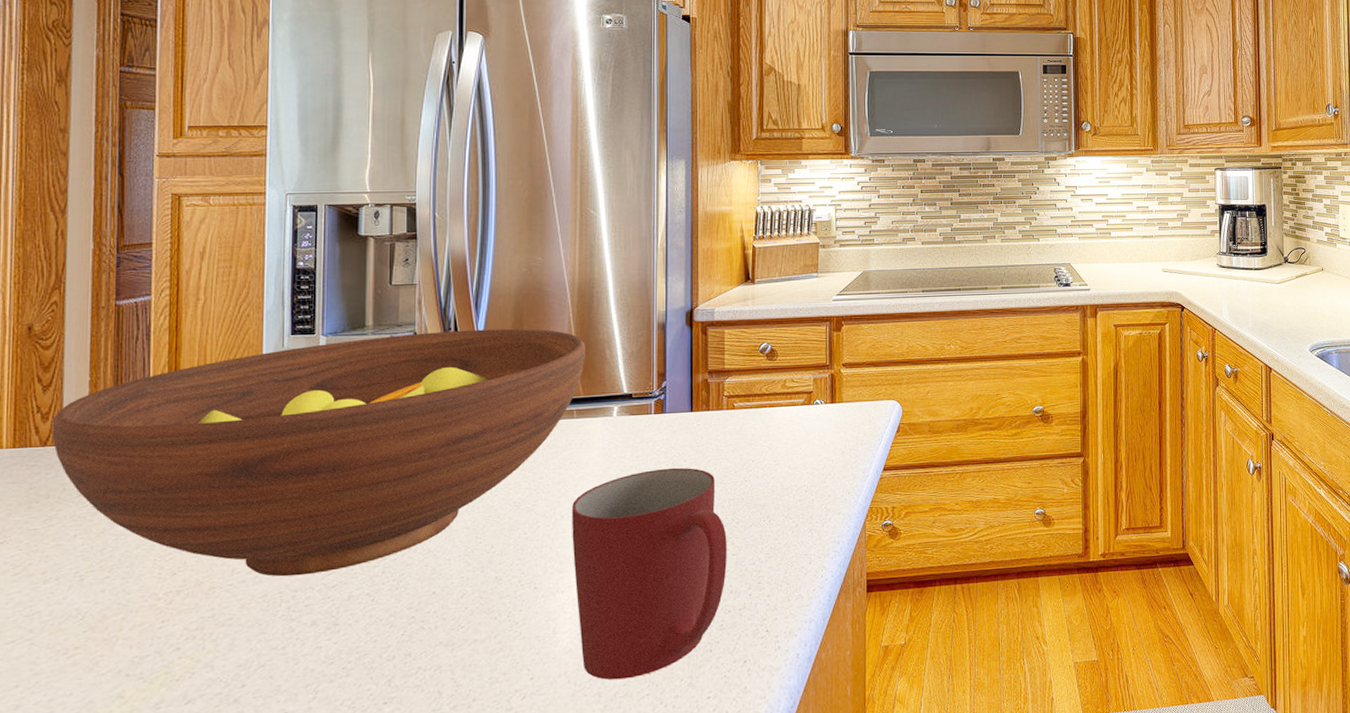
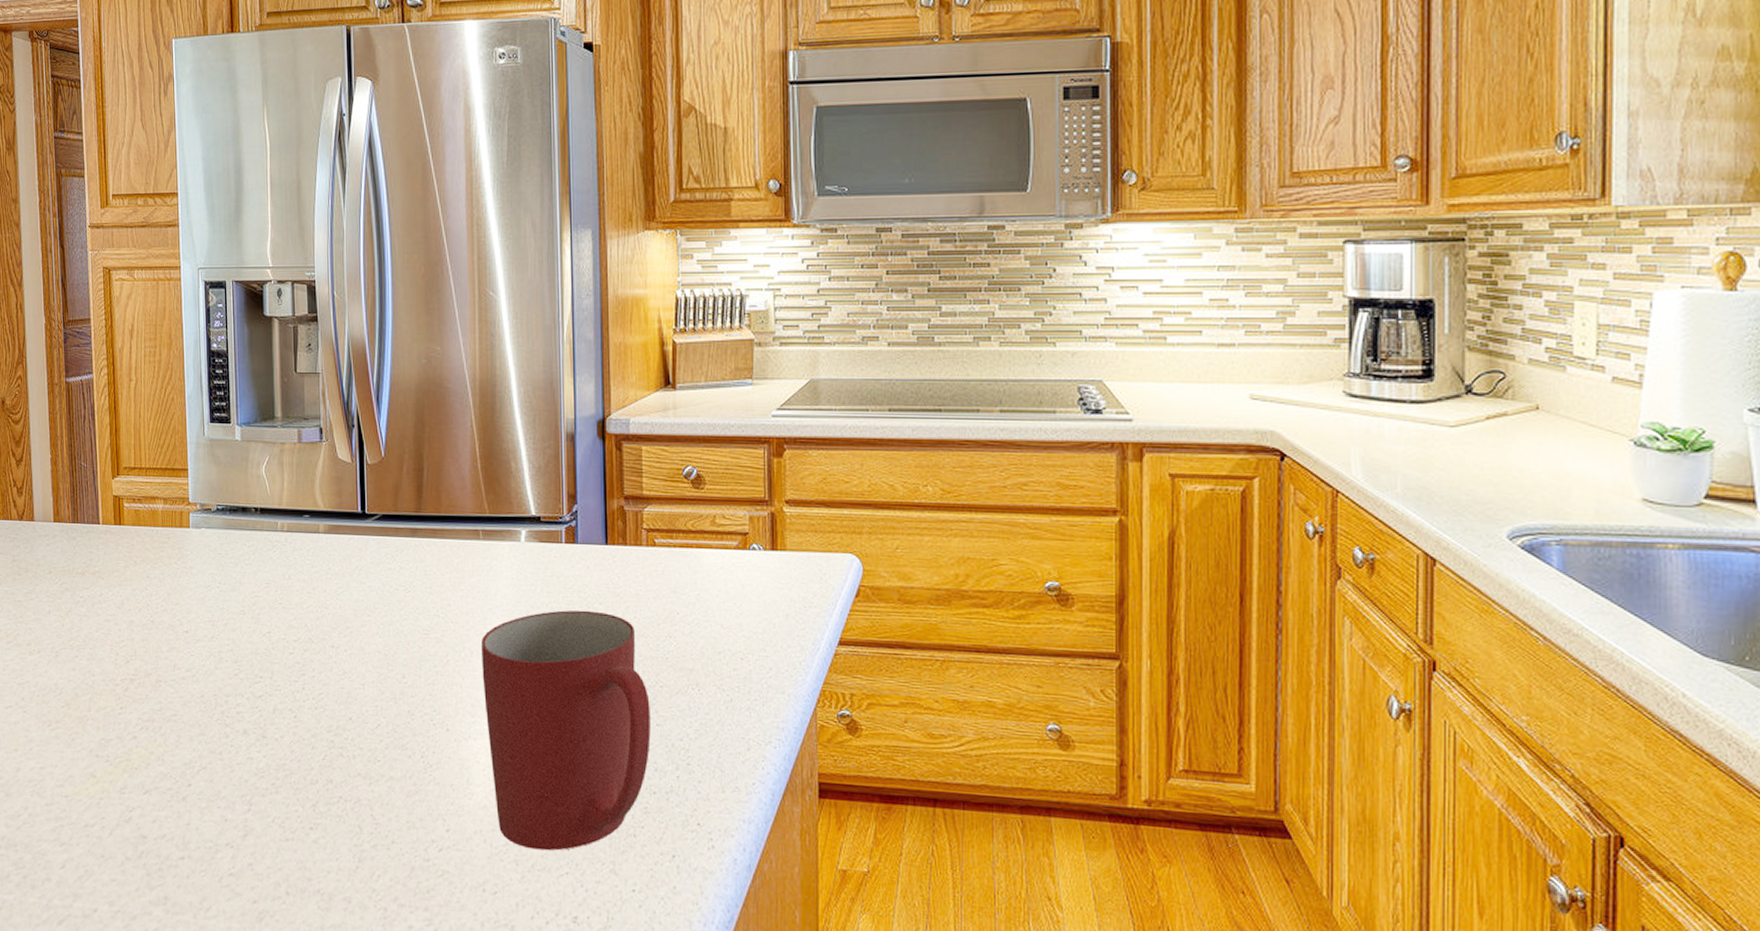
fruit bowl: present [52,328,585,577] -> none [25,428,490,681]

